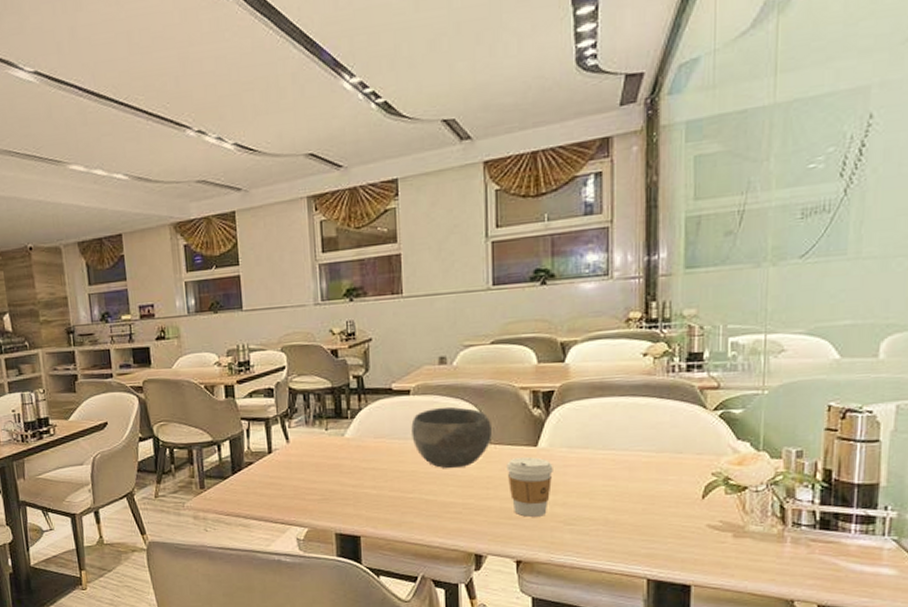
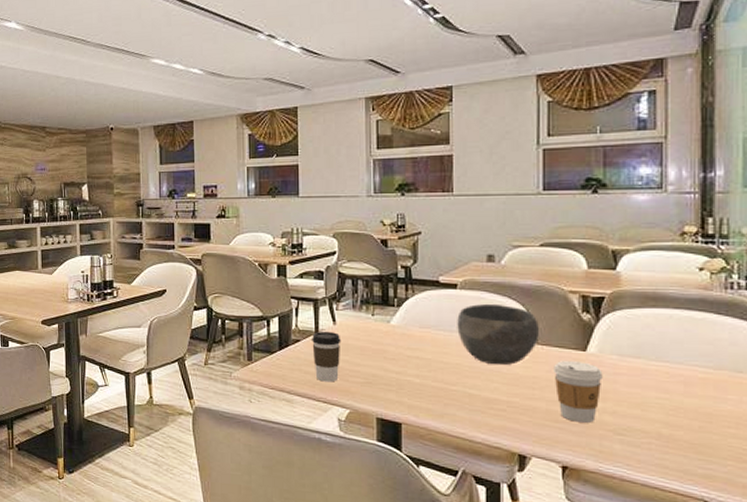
coffee cup: none [265,450,296,503] -> present [312,331,341,382]

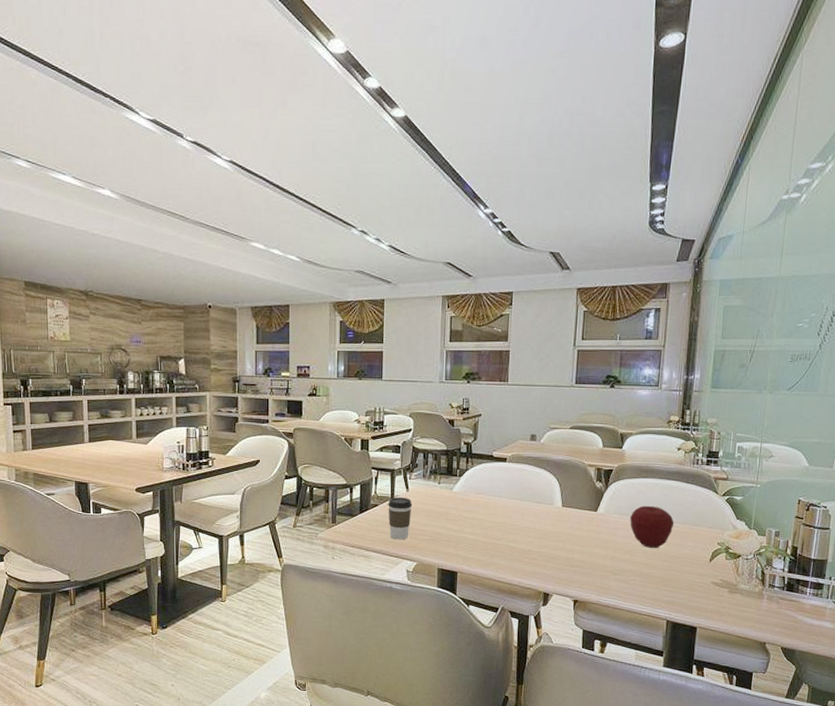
bowl: present [457,303,539,365] -> none [504,474,565,523]
coffee cup: present [554,361,603,423] -> none [573,519,607,566]
apple: none [636,343,704,401] -> present [630,505,675,548]

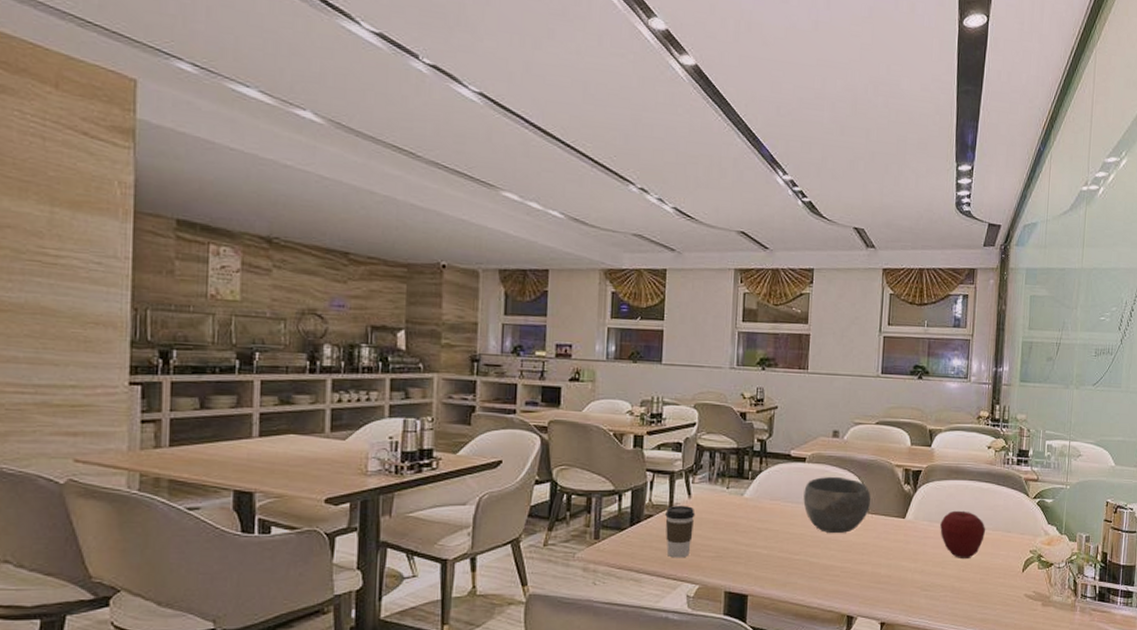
bowl: none [504,474,565,523] -> present [803,476,871,533]

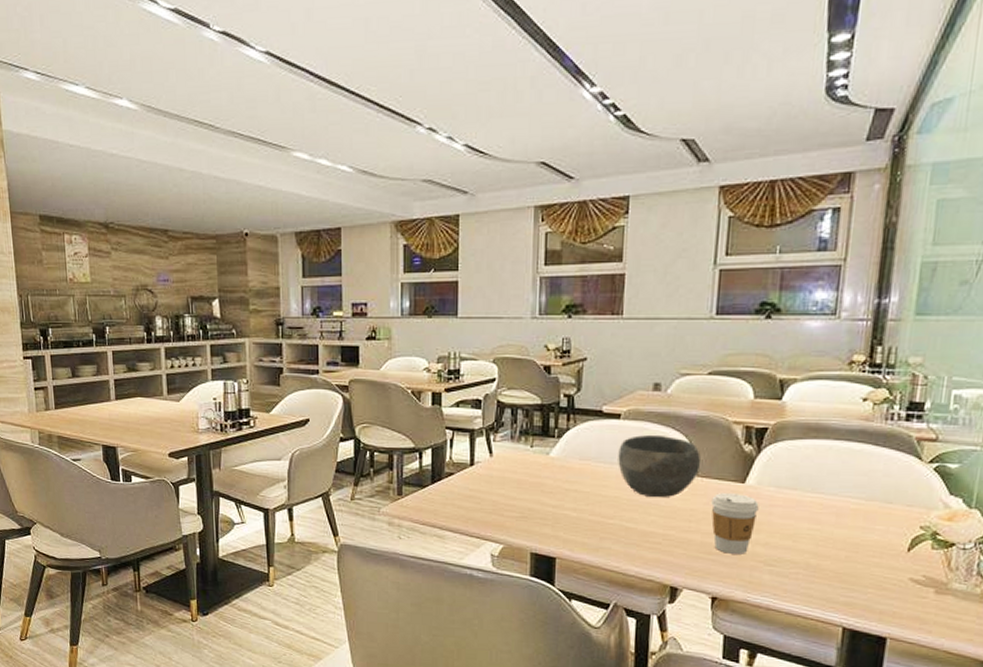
coffee cup: present [665,505,695,558] -> none [466,463,498,517]
coffee cup: none [879,528,916,582] -> present [711,493,759,554]
apple: present [940,510,986,558] -> none [791,475,857,532]

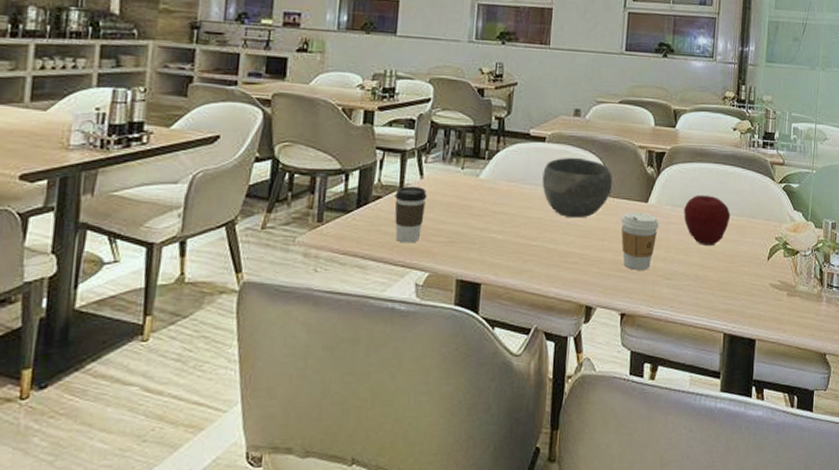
coffee cup: none [466,463,498,517] -> present [394,185,427,243]
apple: none [791,475,857,532] -> present [683,194,731,245]

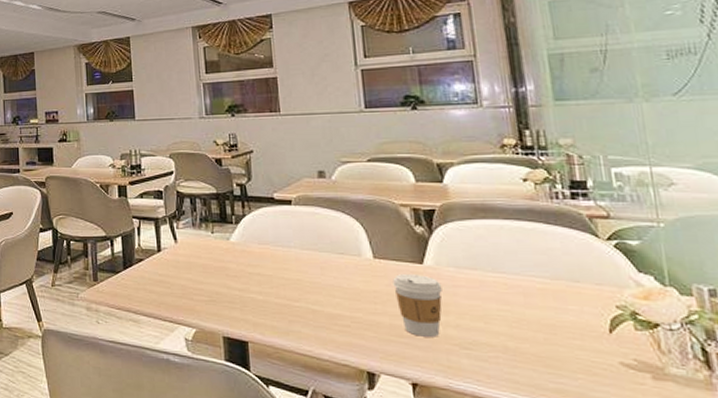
coffee cup: present [394,185,427,243] -> none [155,249,184,301]
bowl: present [542,157,612,217] -> none [294,218,376,279]
apple: present [683,194,731,245] -> none [472,255,541,313]

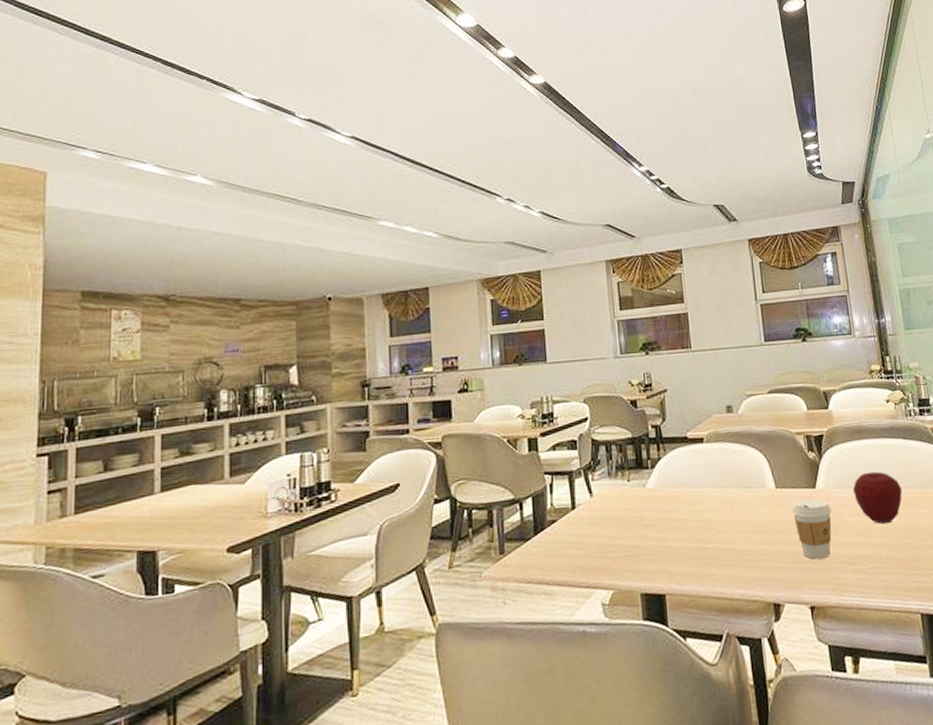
apple: none [472,255,541,313] -> present [853,471,903,524]

